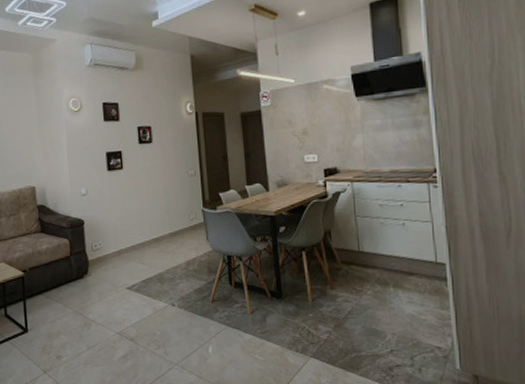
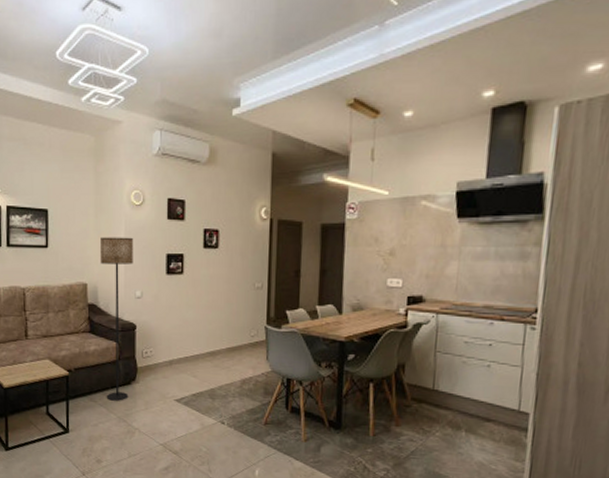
floor lamp: none [44,140,83,296] -> present [99,237,133,401]

